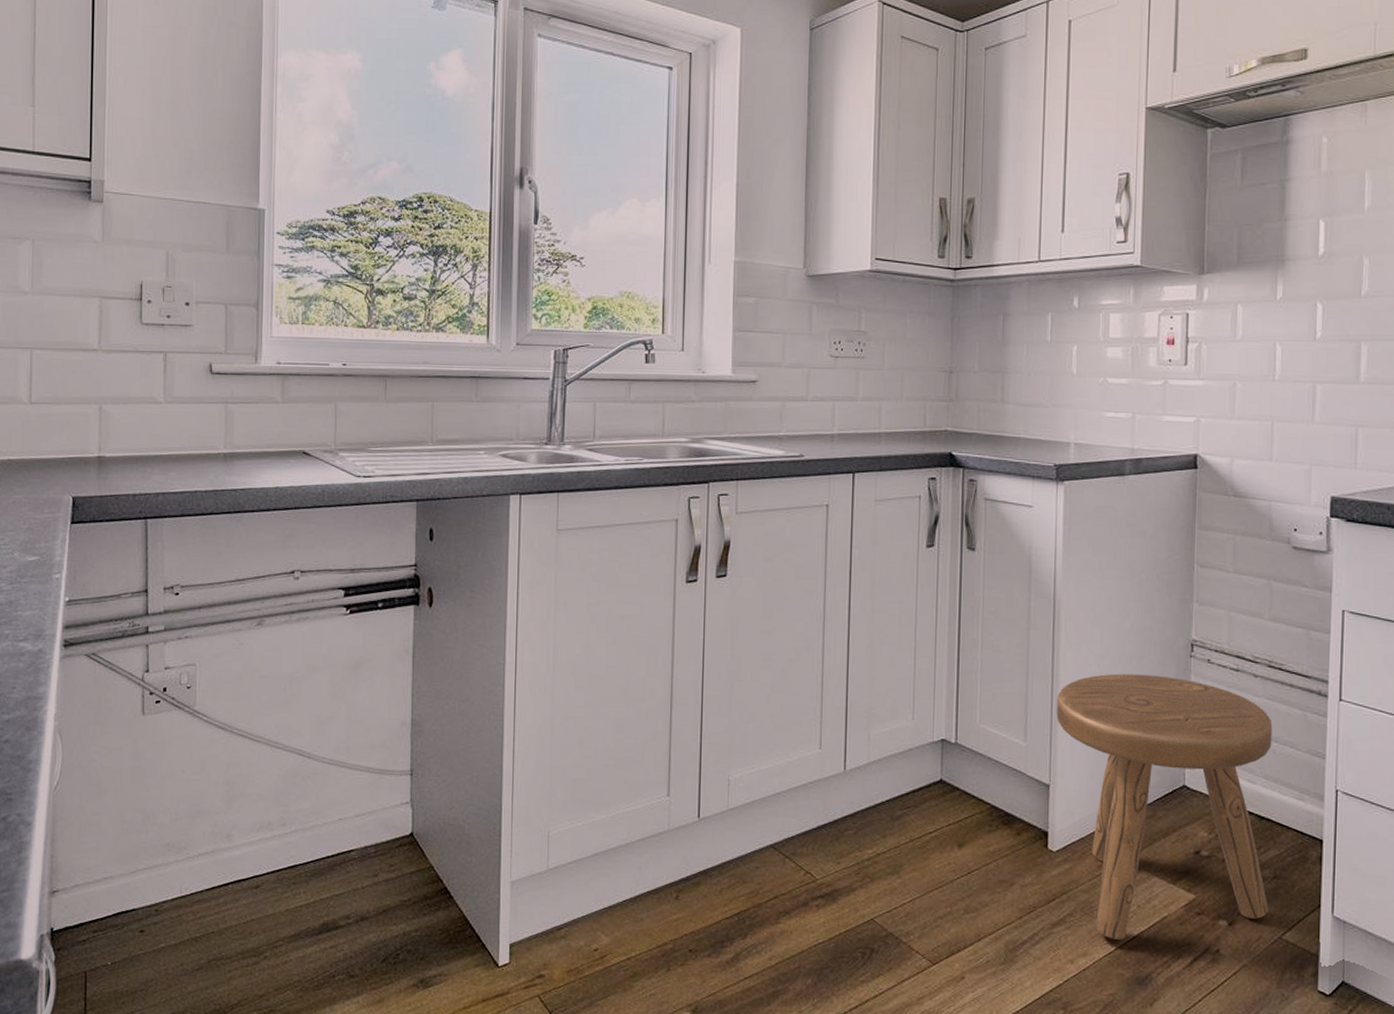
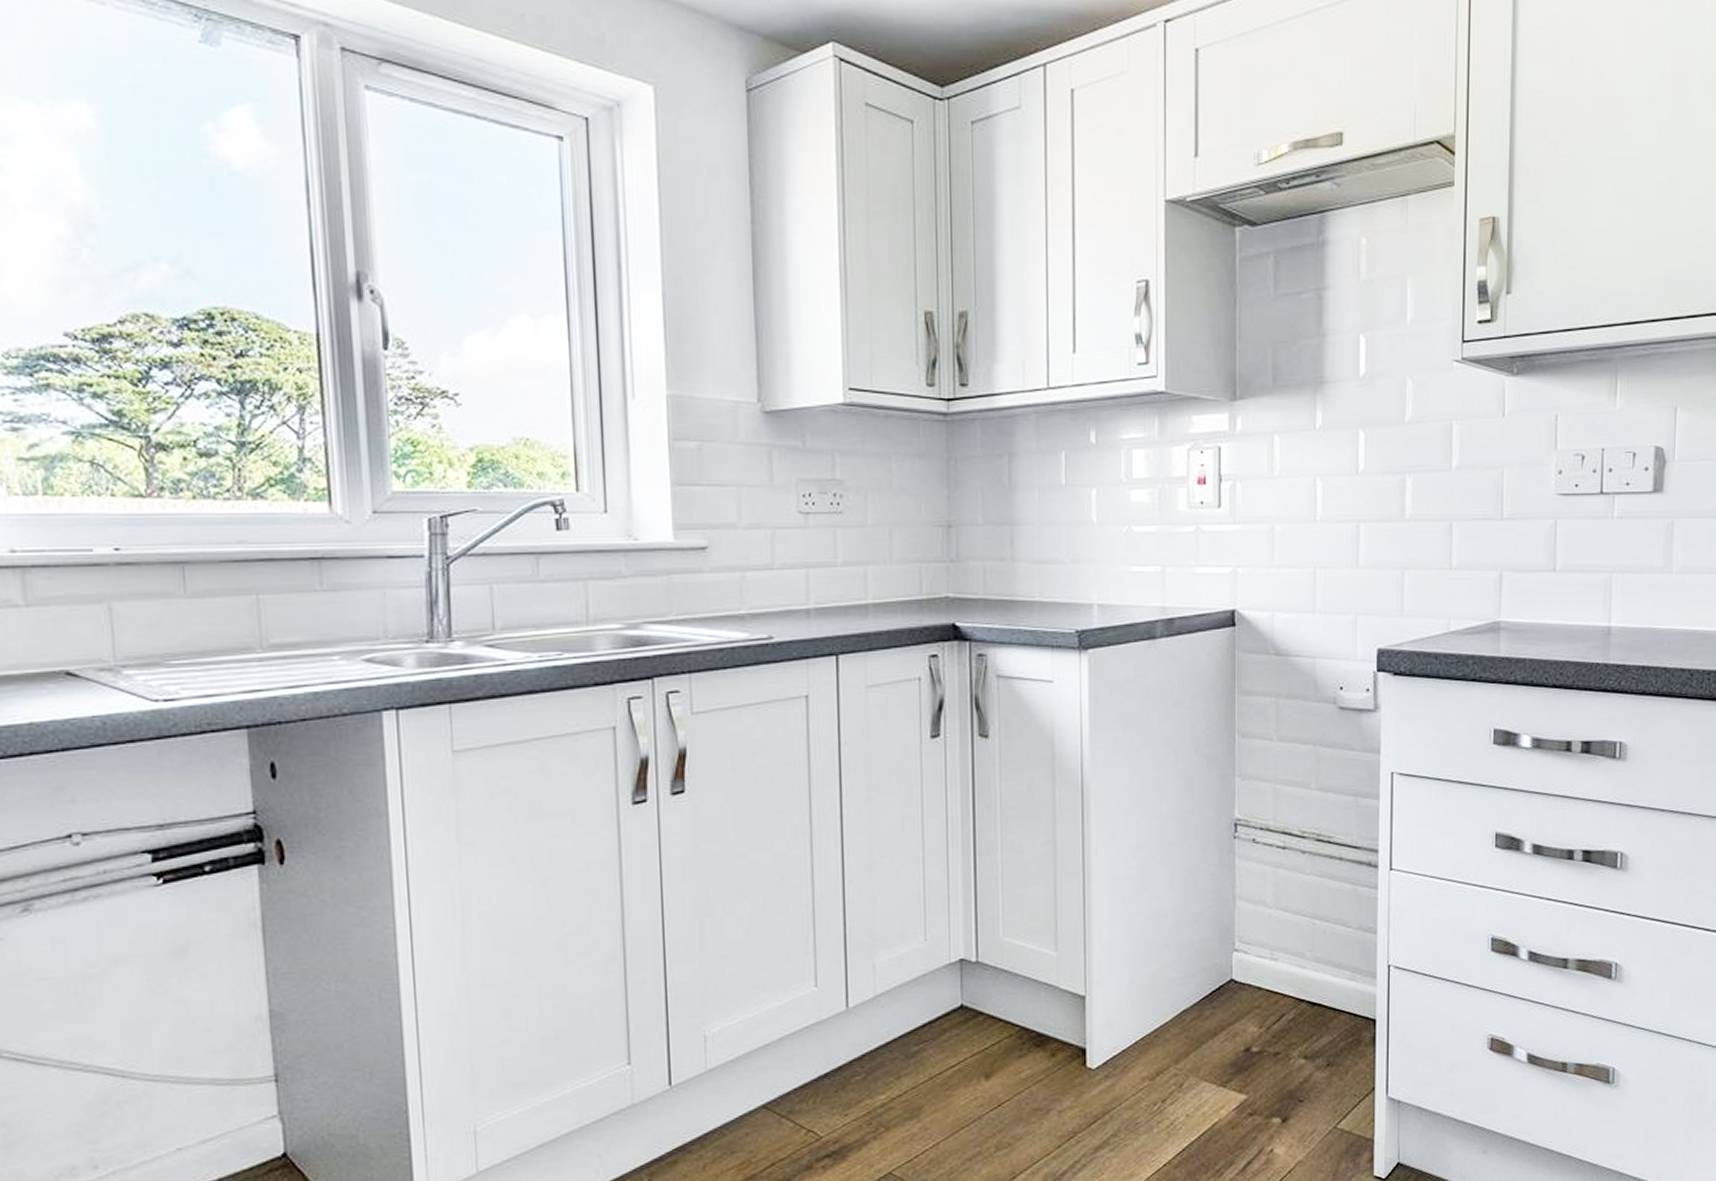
stool: present [1057,673,1273,940] -> none [1090,861,1322,1155]

